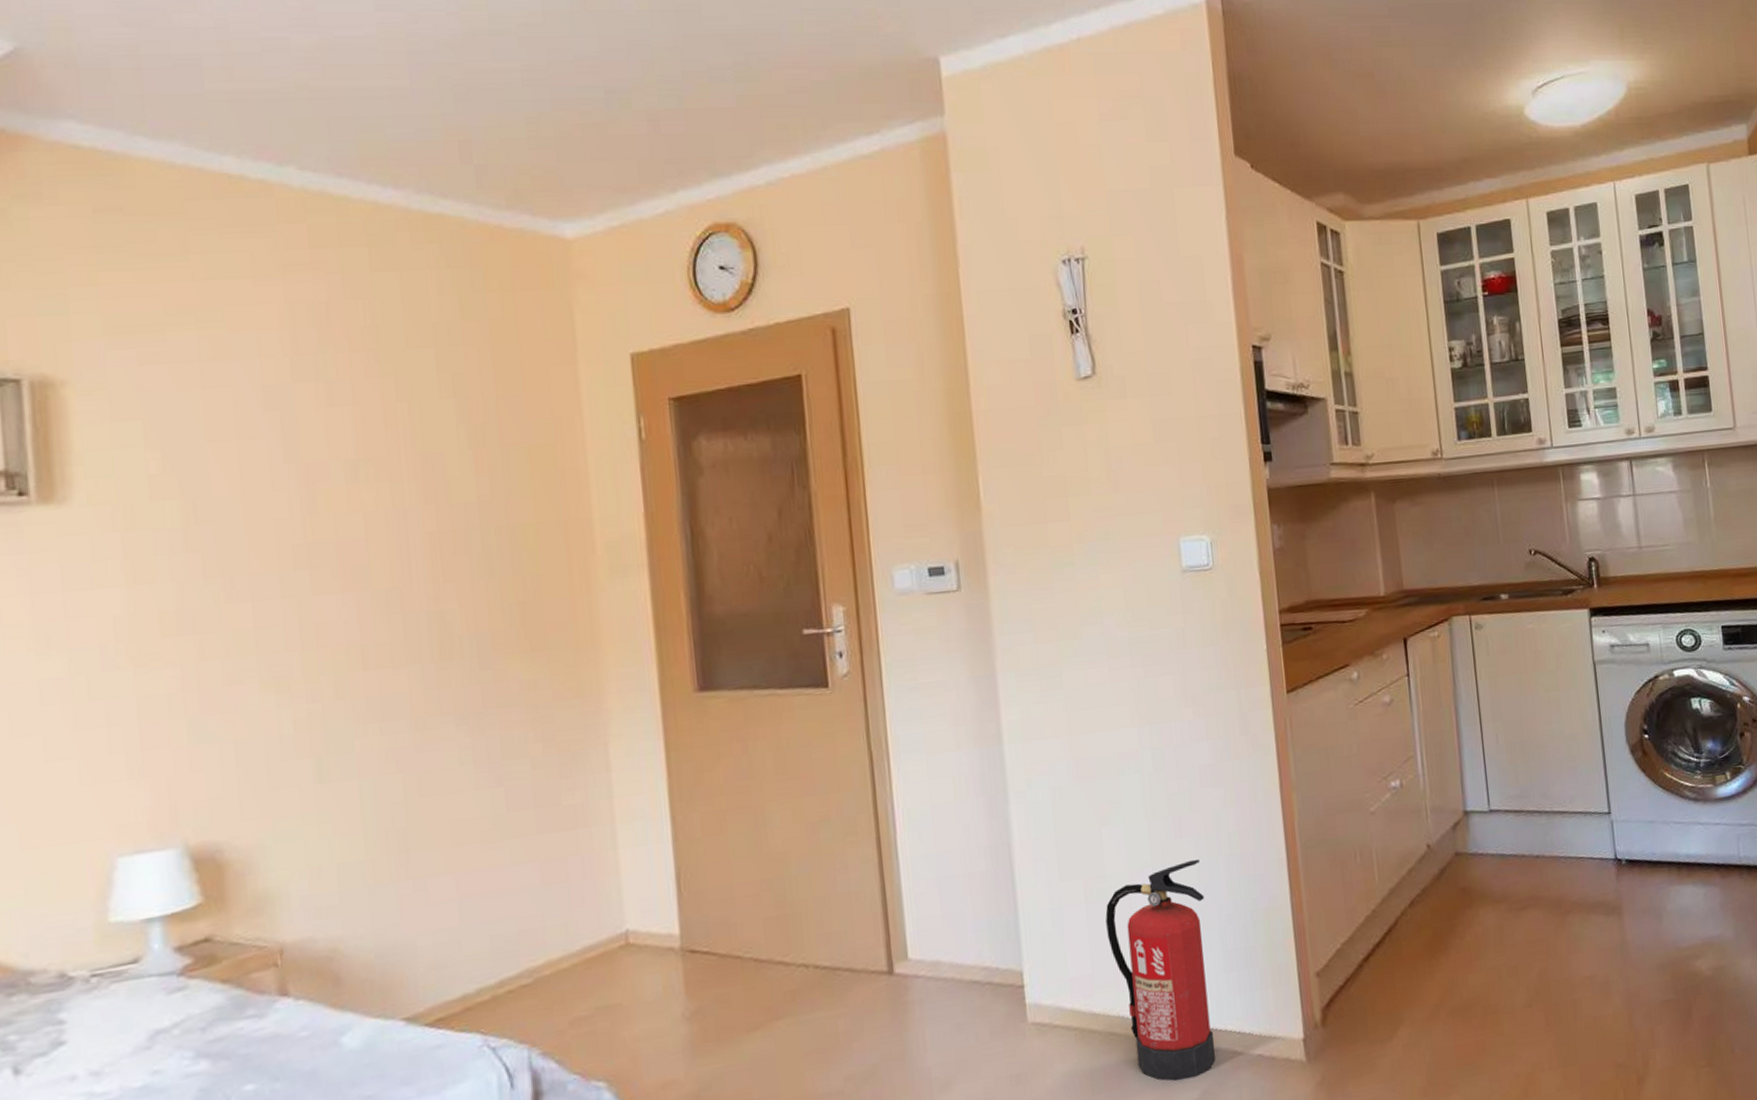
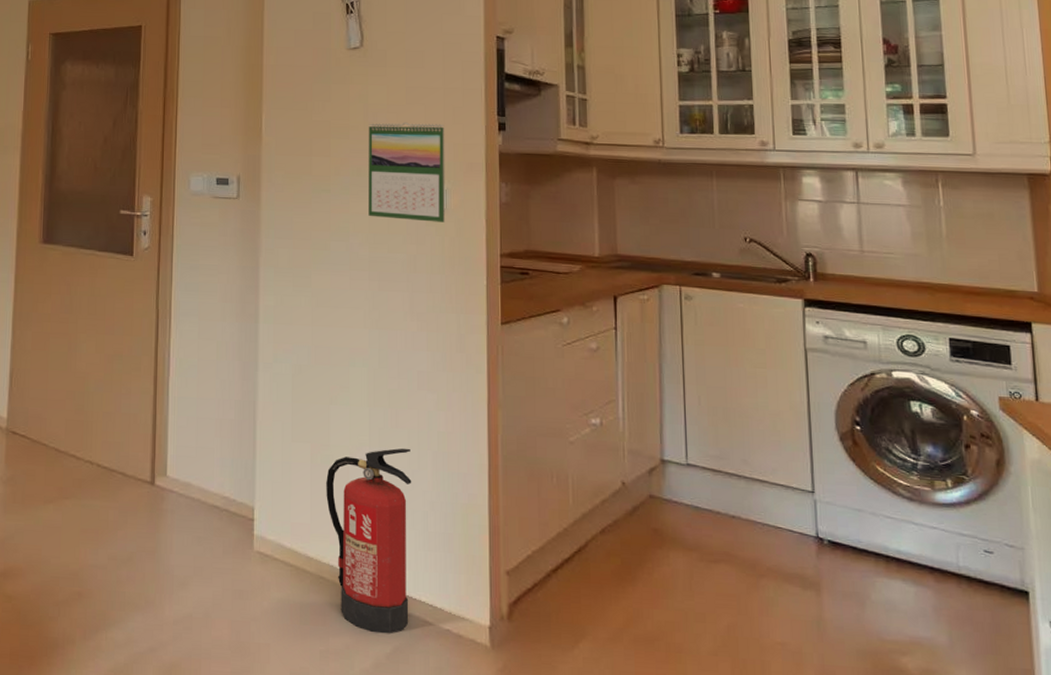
calendar: none [1112,462,1214,589] -> present [368,122,446,222]

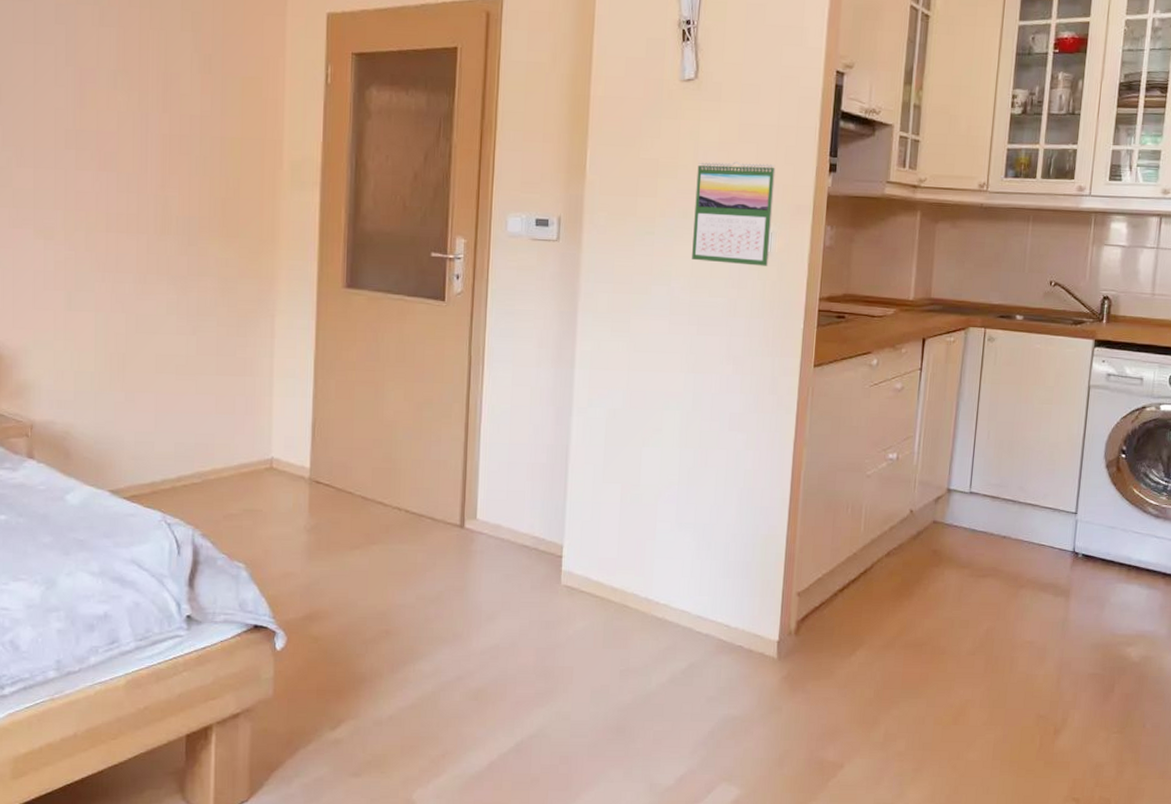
fire extinguisher: present [326,448,412,633] -> none [633,485,717,651]

